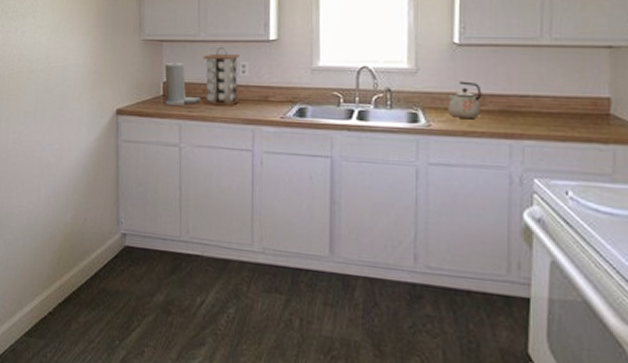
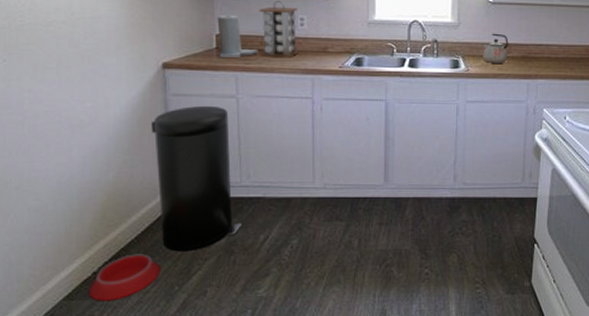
pet bowl: none [43,299,104,345] -> present [88,254,160,301]
pedal bin: none [104,153,179,305] -> present [151,105,241,252]

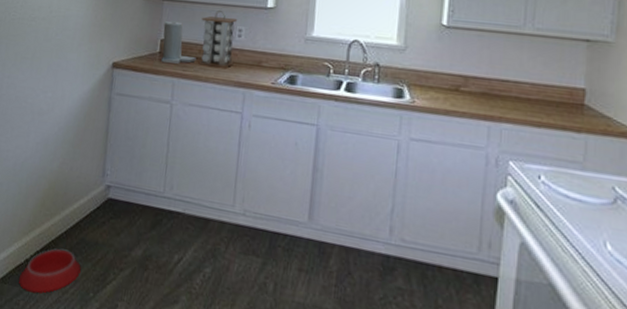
pedal bin: present [151,105,241,252] -> none [86,107,162,258]
kettle: present [482,33,509,63] -> none [432,61,465,99]

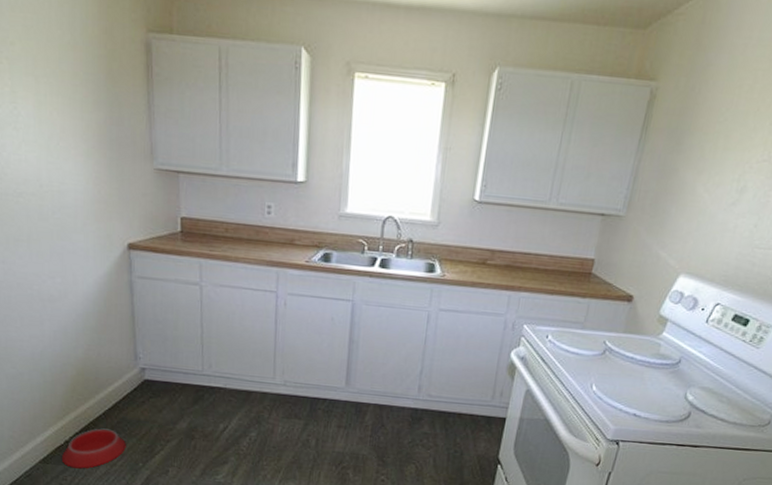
paper towel: present [161,21,196,65] -> none [182,196,223,245]
spice rack: present [198,9,238,69] -> none [225,183,266,248]

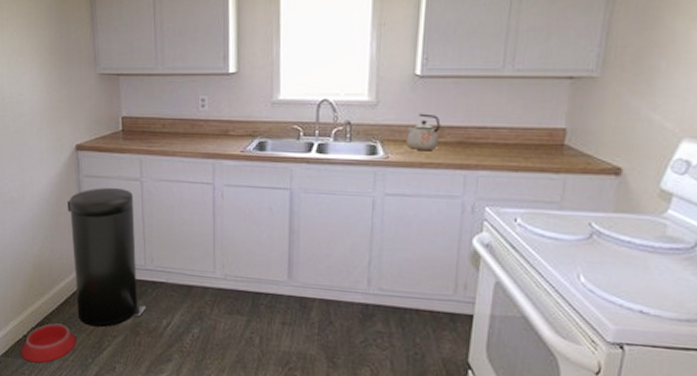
pedal bin: none [117,290,202,432] -> present [68,187,146,328]
kettle: none [461,236,493,271] -> present [406,113,441,150]

